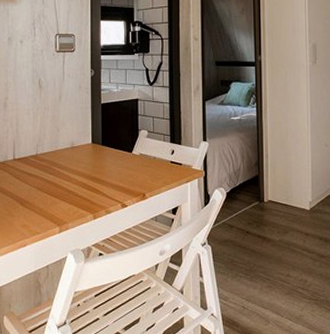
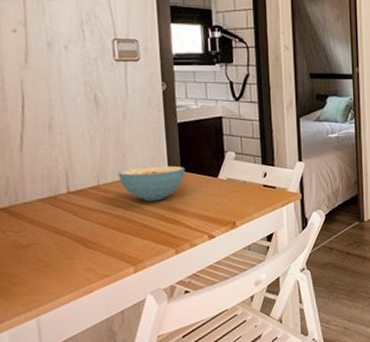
cereal bowl: none [52,140,105,171] -> present [117,165,185,202]

